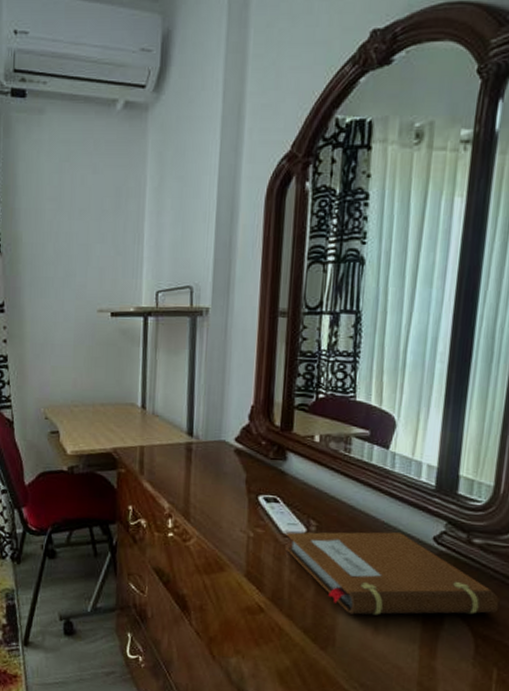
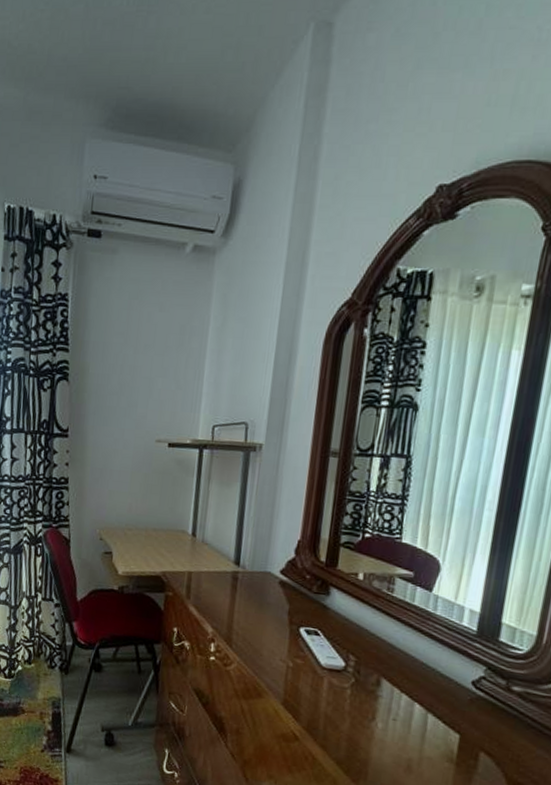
notebook: present [285,532,500,615] -> none [323,665,536,762]

